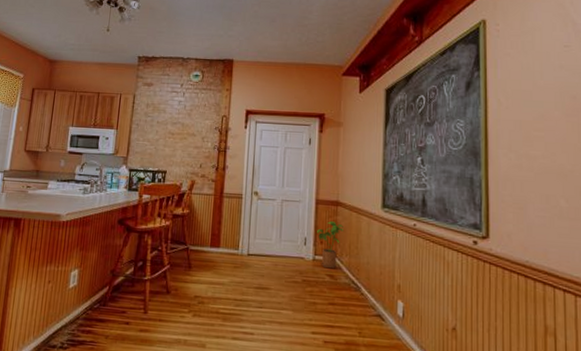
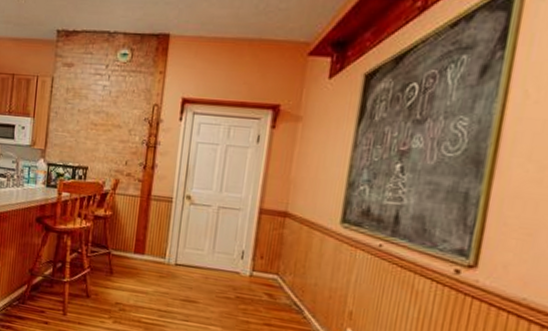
house plant: present [317,221,344,269] -> none [257,234,291,288]

